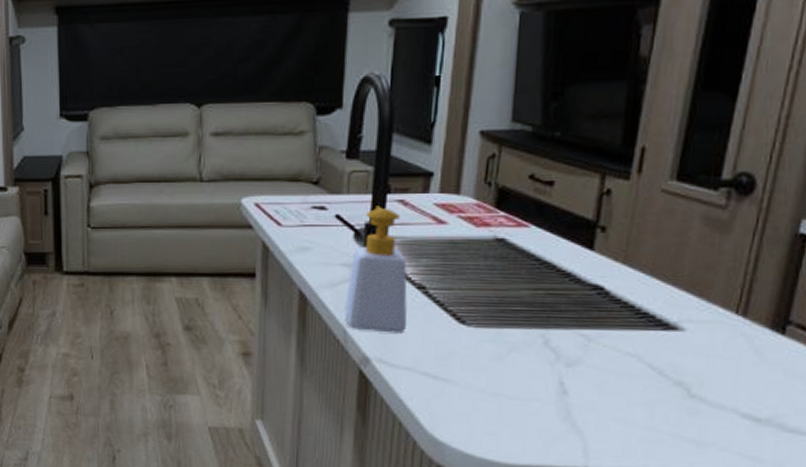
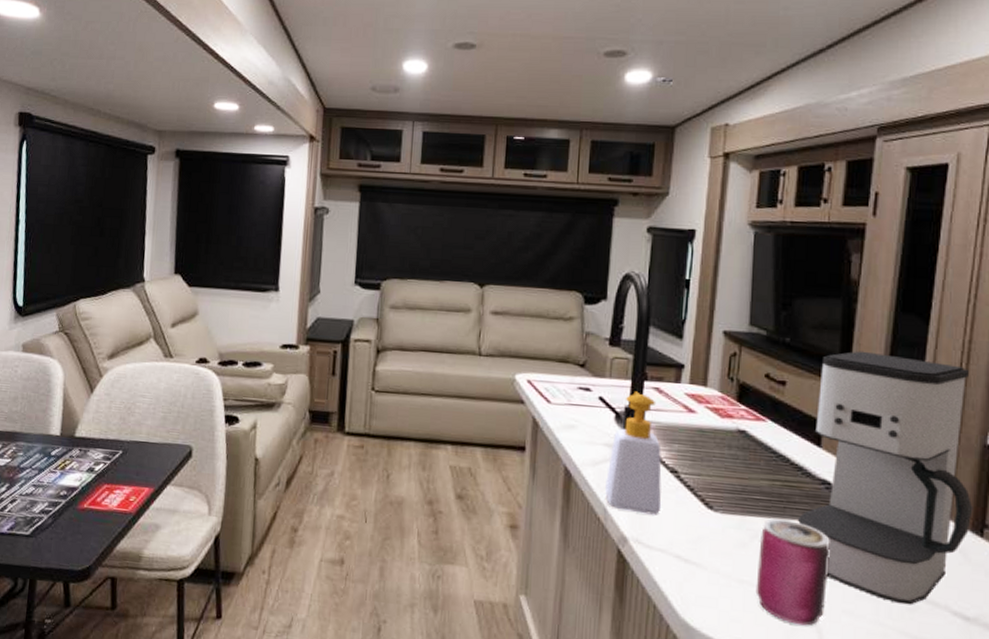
can: none [512,329,600,436] -> present [755,518,830,626]
coffee maker: none [562,139,783,410] -> present [797,351,973,605]

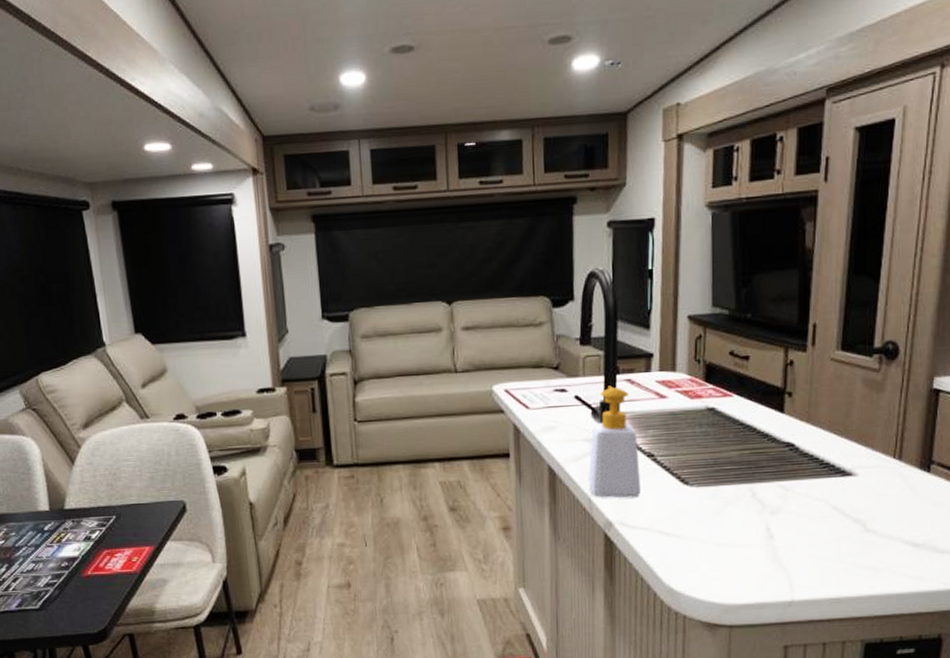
can: present [755,518,830,626] -> none [731,484,796,574]
coffee maker: present [797,351,973,605] -> none [765,316,921,542]

